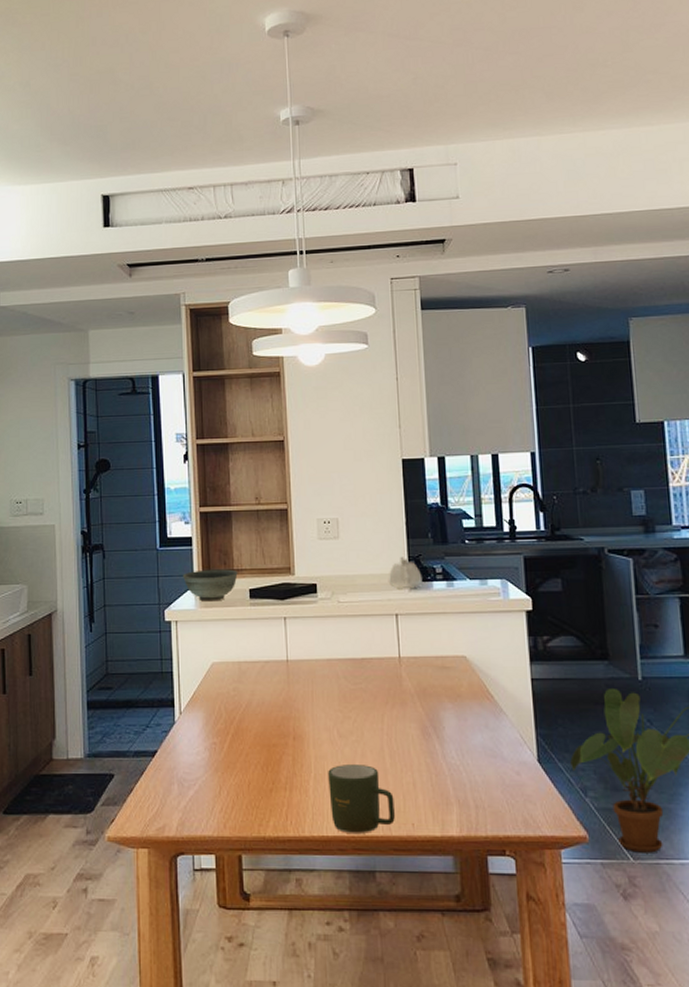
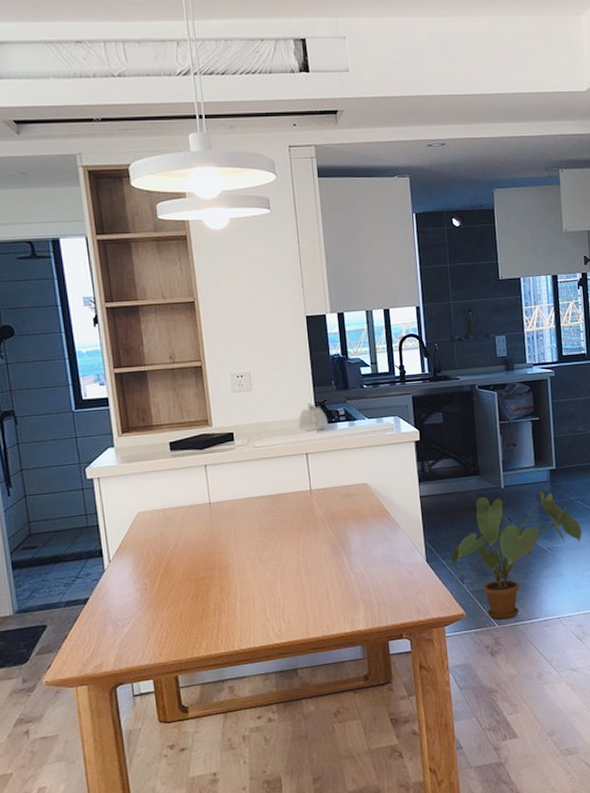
bowl: present [183,569,238,602] -> none [102,425,157,458]
mug: present [328,763,395,835] -> none [252,583,312,643]

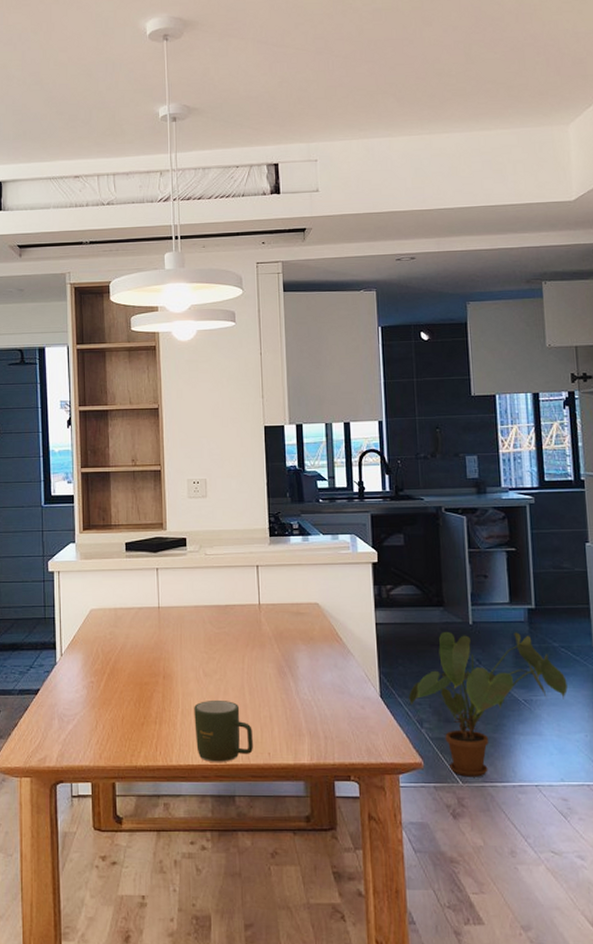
mug: none [252,583,312,643] -> present [194,699,253,763]
teapot: present [297,402,328,432] -> none [250,513,281,543]

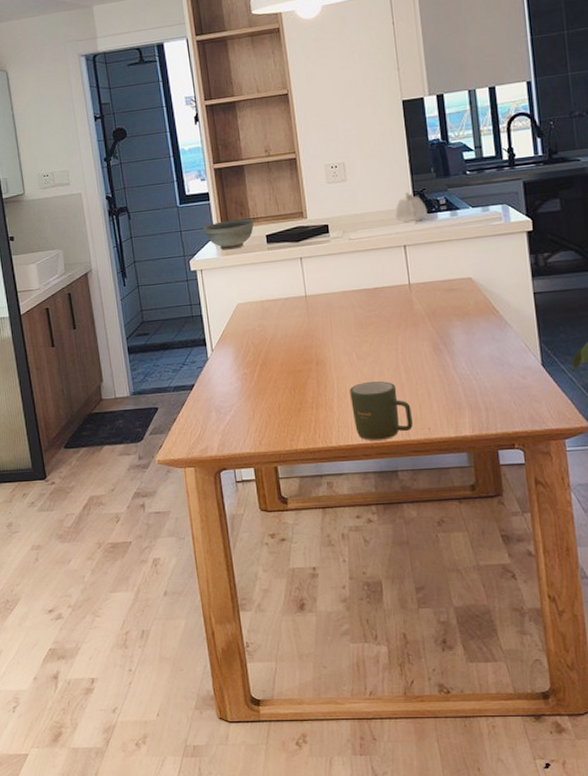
bowl: none [65,524,115,554] -> present [204,218,254,250]
teapot: none [250,513,281,543] -> present [394,192,428,223]

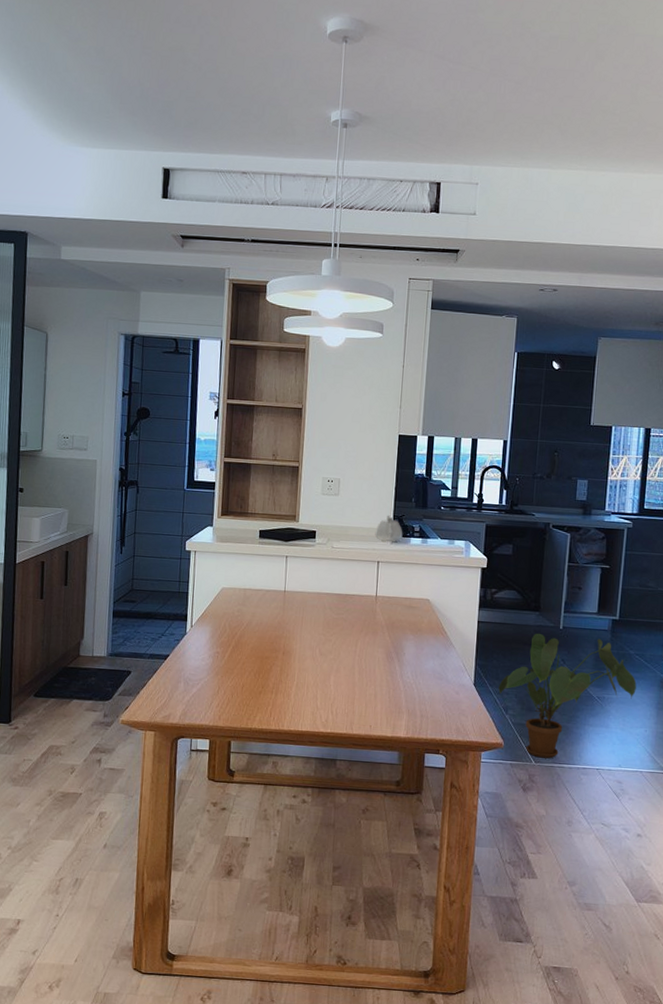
bowl: present [204,218,254,250] -> none [204,510,251,538]
mug: present [350,381,413,442] -> none [306,676,358,731]

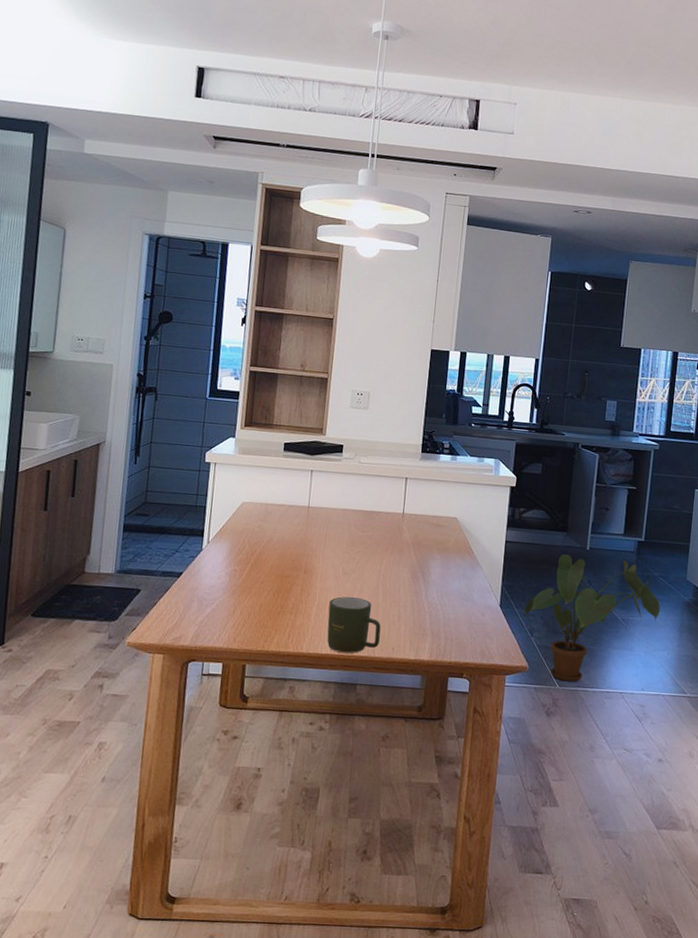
mug: none [306,676,358,731] -> present [327,596,381,654]
teapot: present [375,515,403,543] -> none [403,430,433,459]

